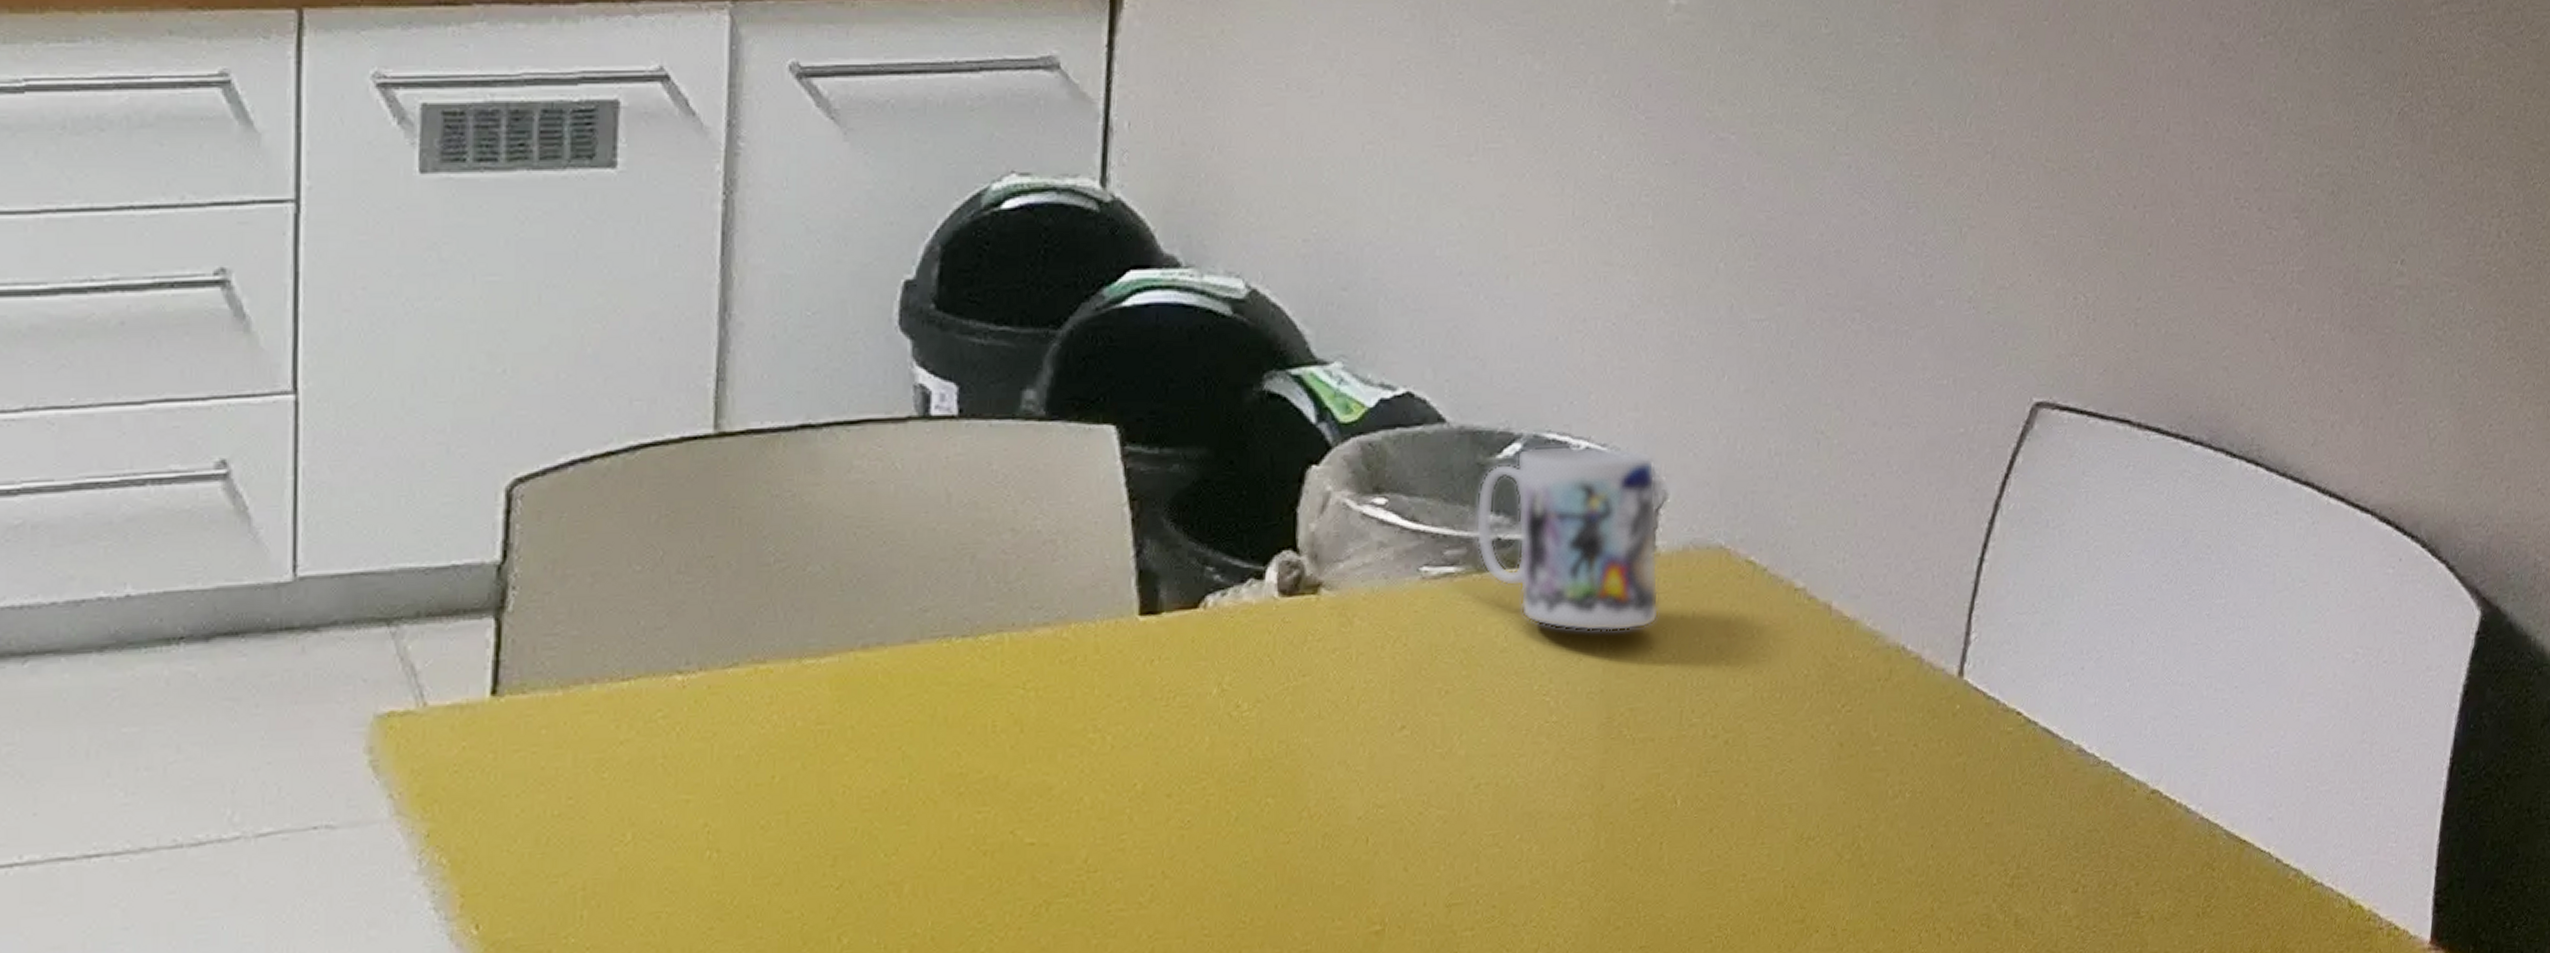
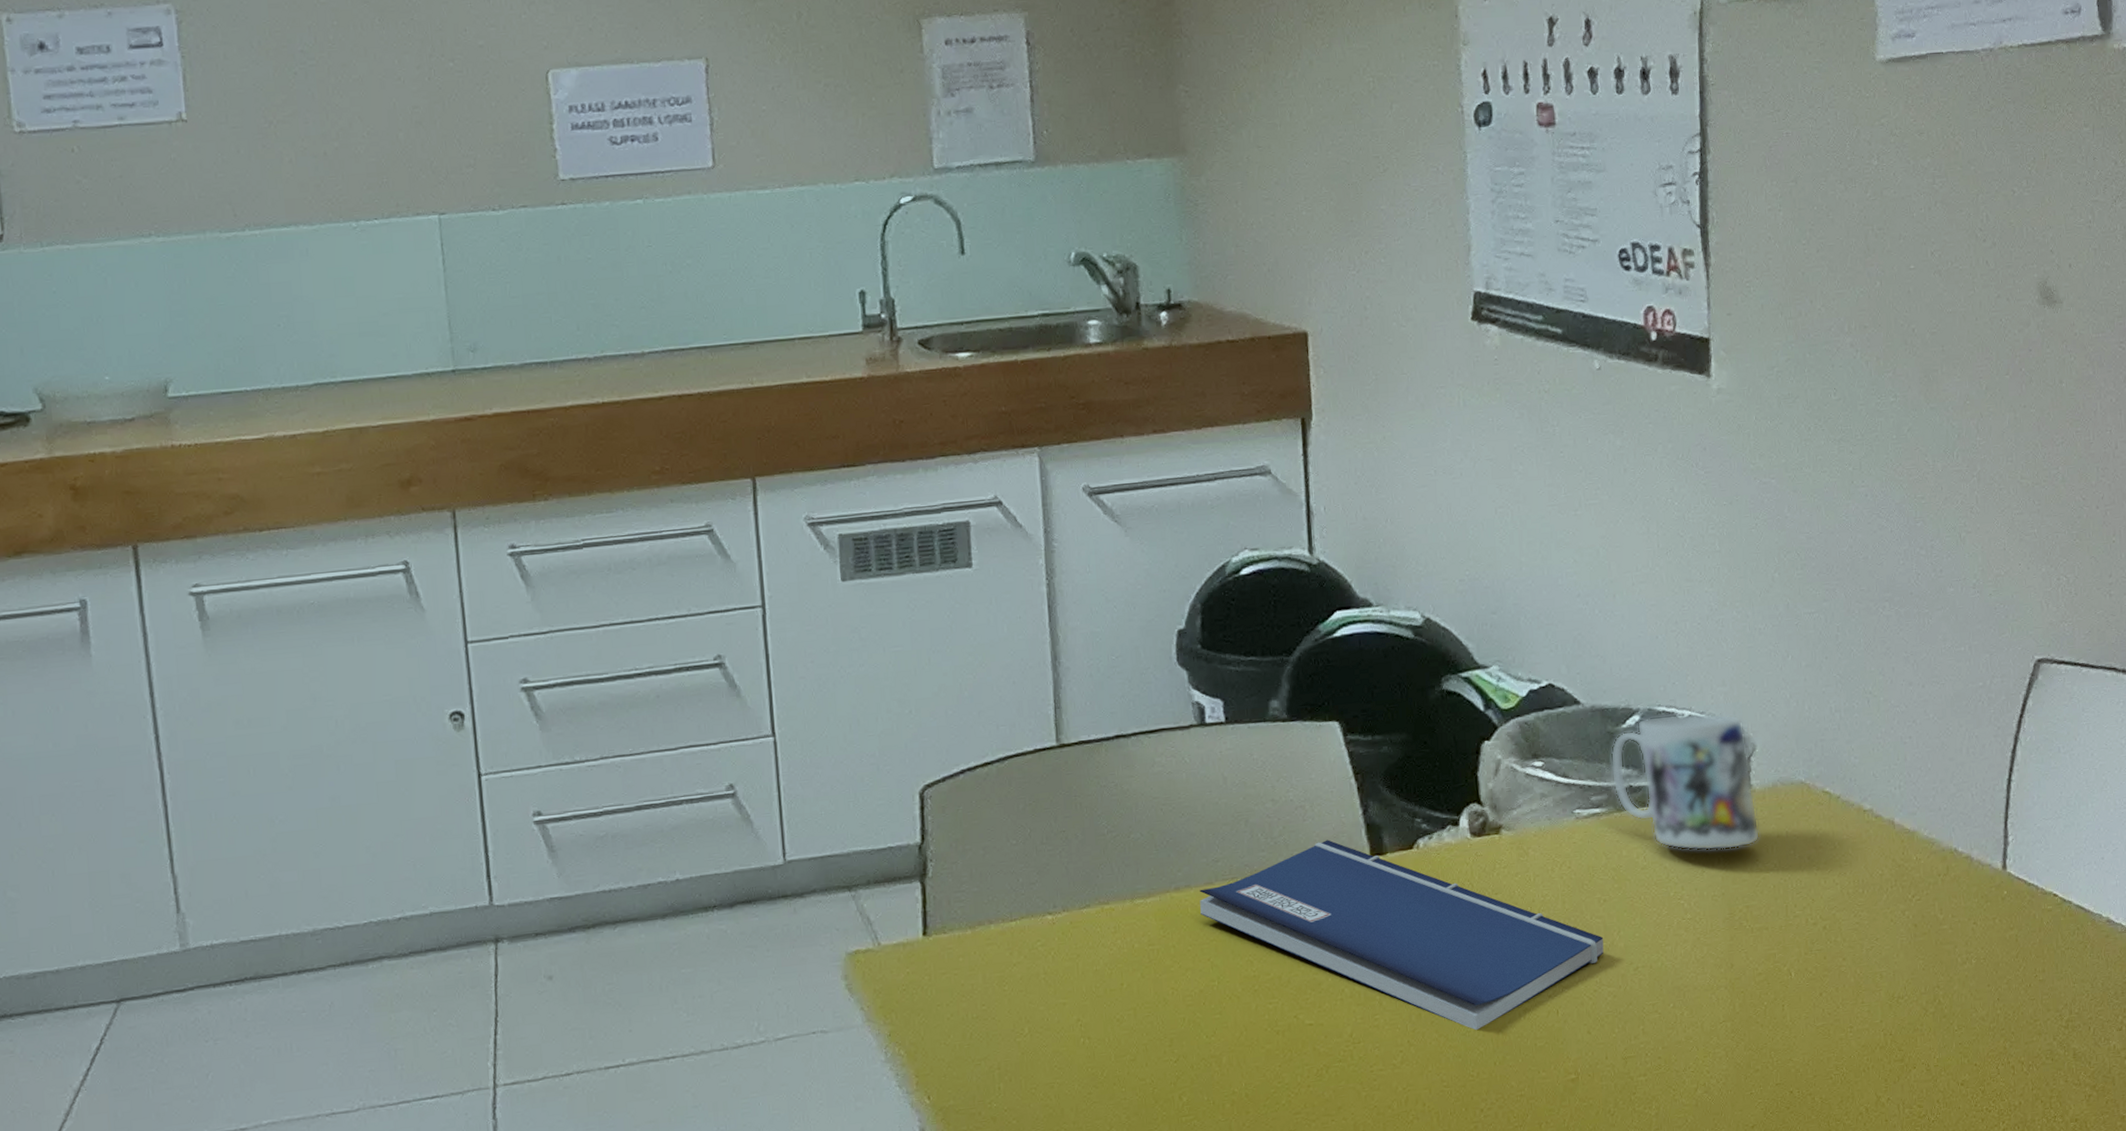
paperback book: none [895,589,1439,861] -> present [1199,840,1604,1031]

